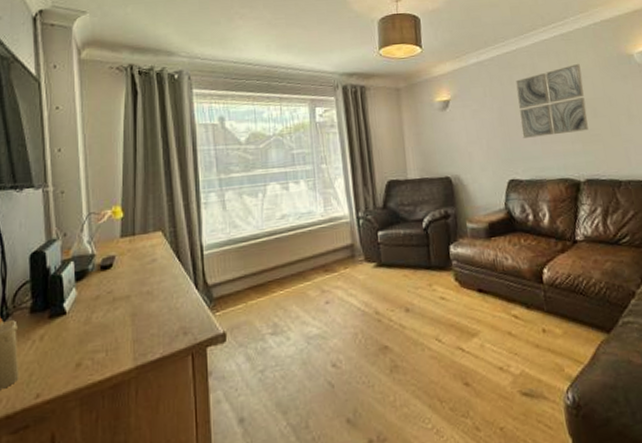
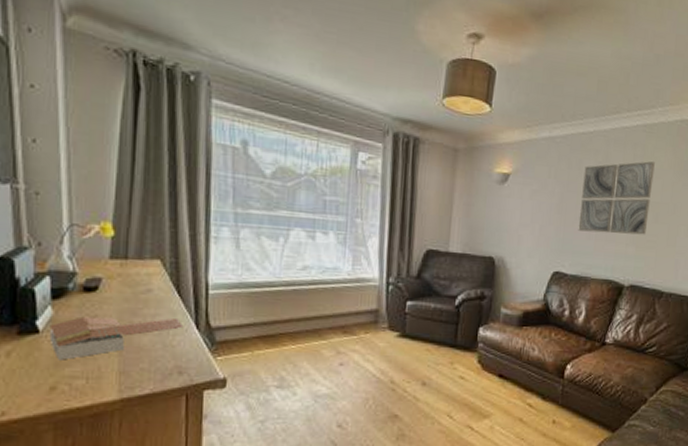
book: none [74,282,184,337] -> present [49,316,182,360]

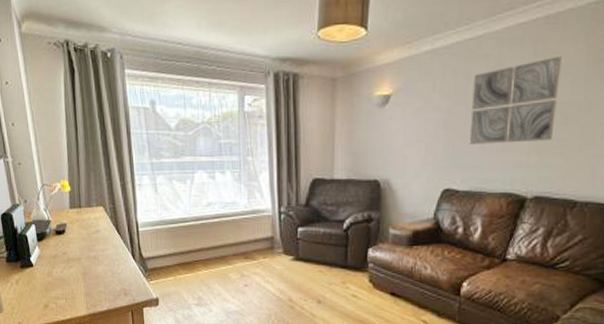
book: present [49,316,182,360] -> none [39,252,123,286]

